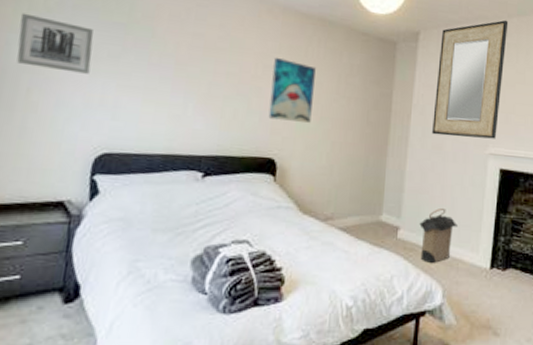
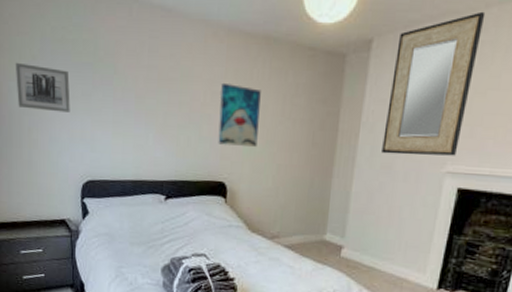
laundry hamper: present [419,207,458,263] -> none [363,228,404,281]

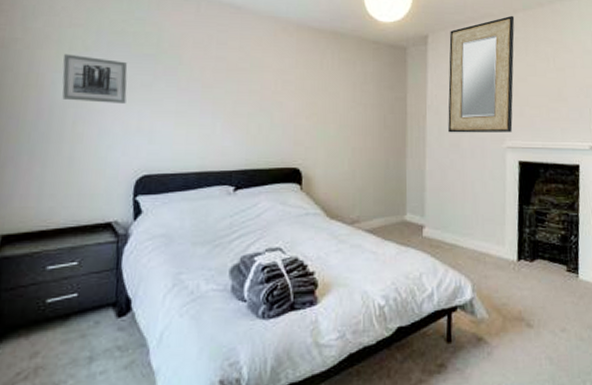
wall art: present [218,82,261,148] -> none [291,72,331,133]

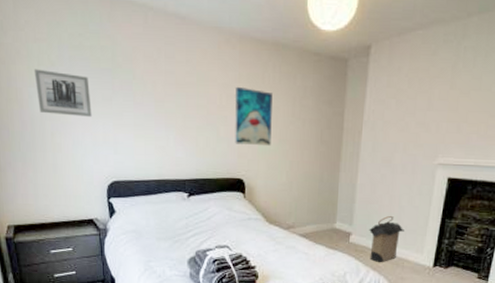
wall art: none [291,72,331,133] -> present [235,86,273,146]
laundry hamper: none [443,203,481,259] -> present [369,215,404,262]
home mirror: present [448,15,515,133] -> none [382,20,468,150]

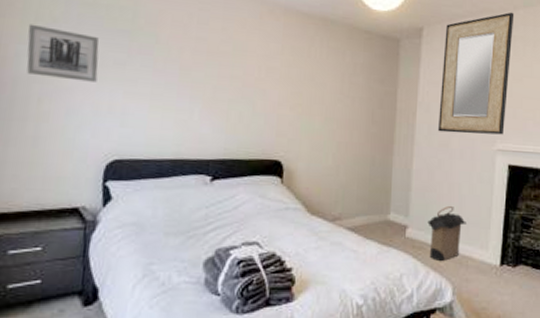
wall art: present [235,86,273,146] -> none [273,58,319,125]
home mirror: none [382,20,468,150] -> present [438,12,515,135]

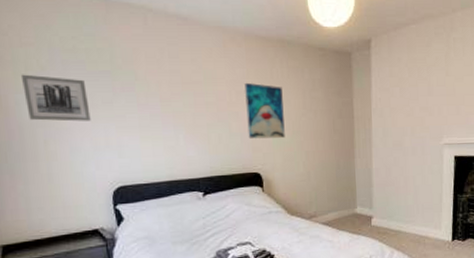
wall art: none [273,58,319,125] -> present [245,82,285,140]
laundry hamper: present [427,205,466,261] -> none [389,195,422,242]
home mirror: present [438,12,515,135] -> none [391,15,453,134]

